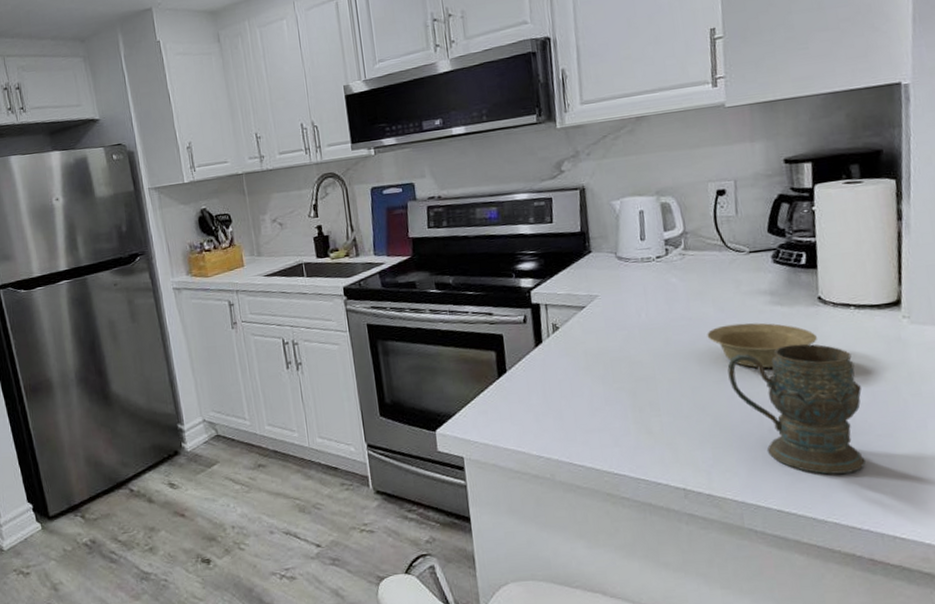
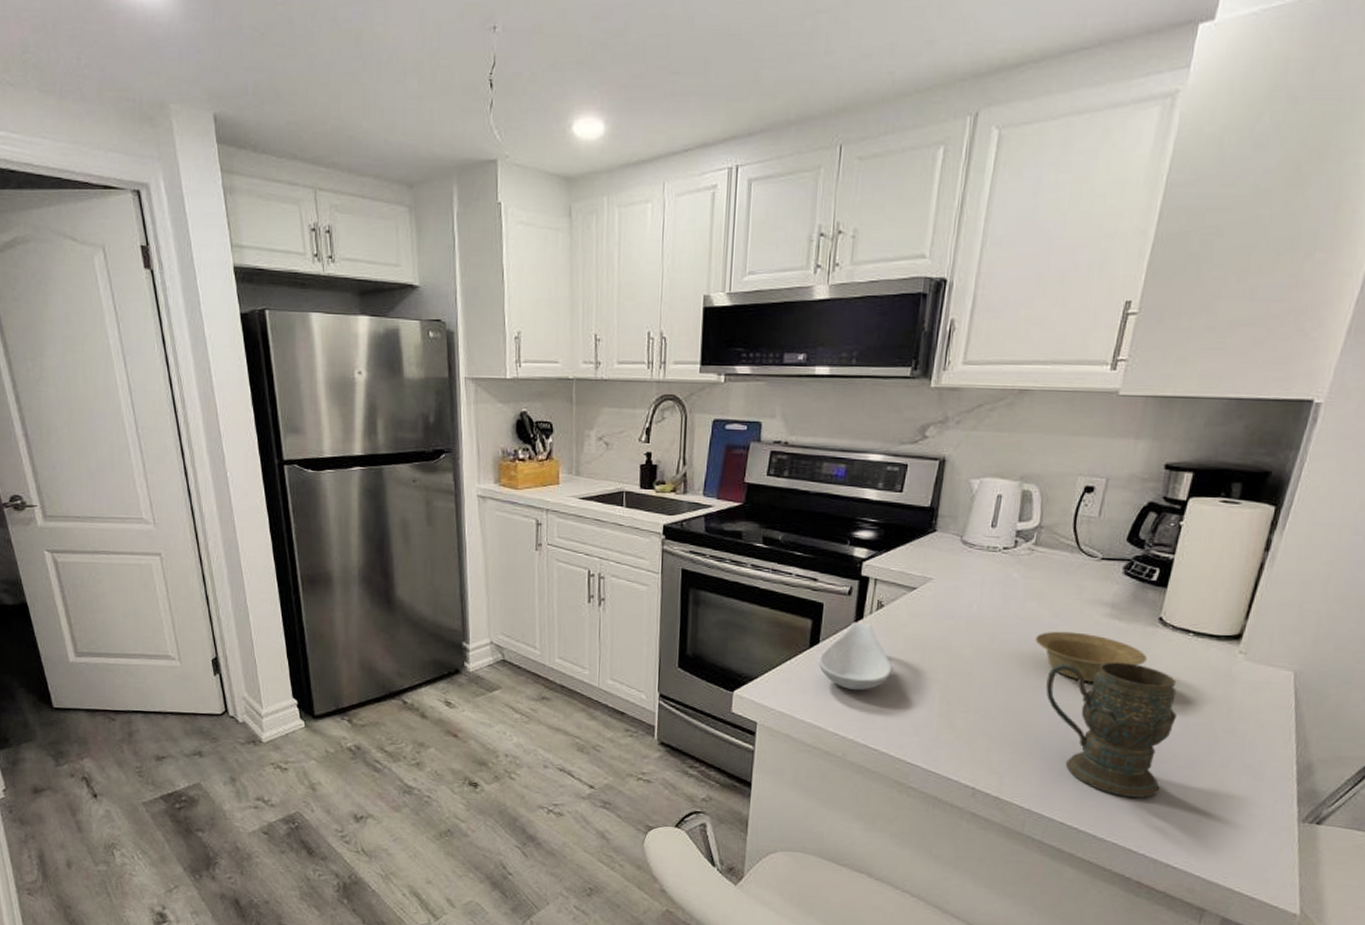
spoon rest: none [508,346,580,412] -> present [818,622,892,691]

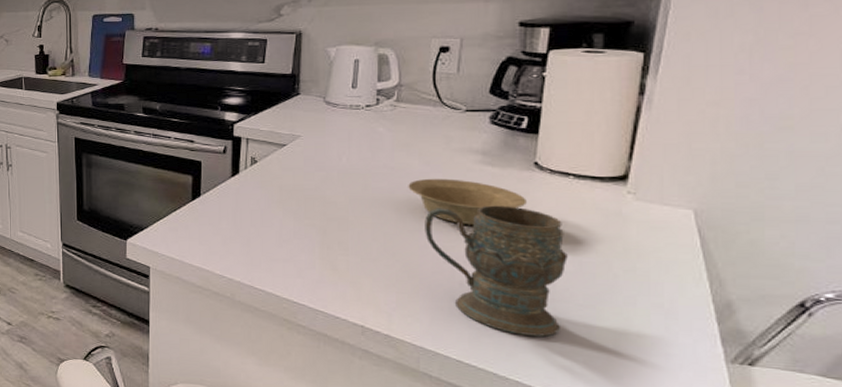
spoon rest: present [818,622,892,691] -> none [201,176,270,238]

